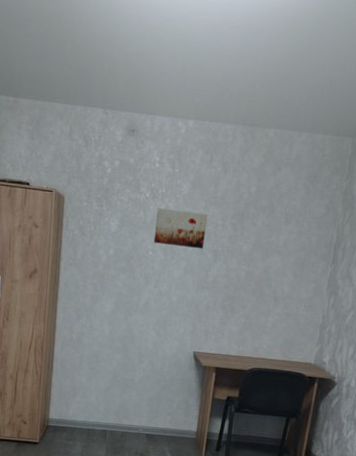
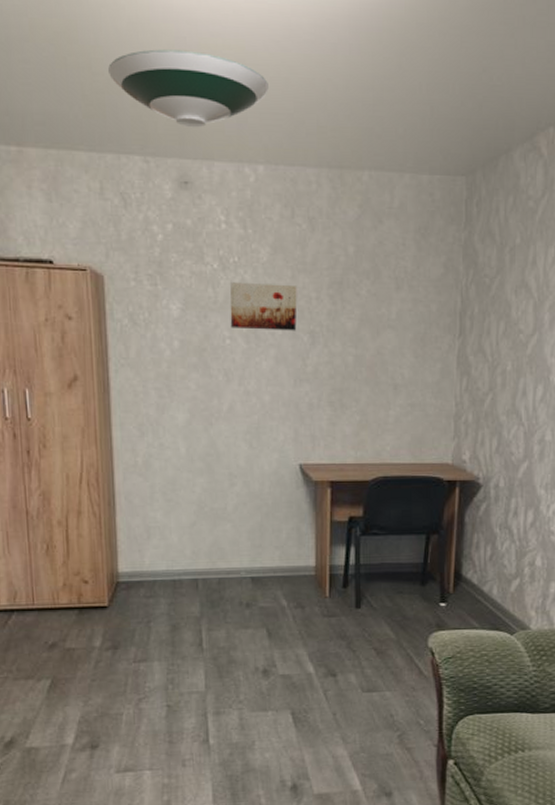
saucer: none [86,29,204,90] -> present [108,49,269,128]

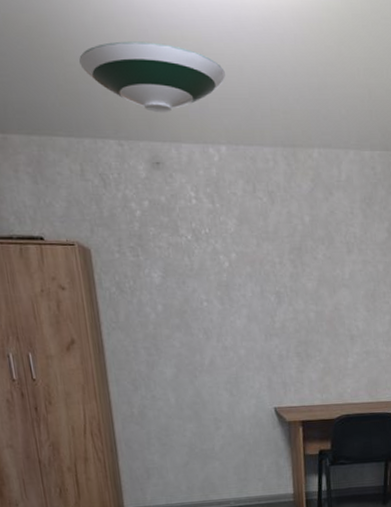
wall art: present [230,282,297,331] -> none [203,251,264,293]

